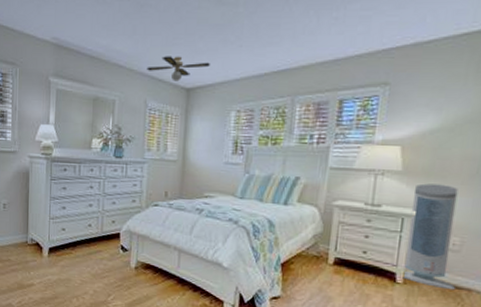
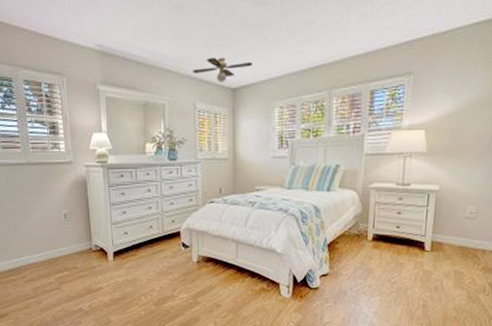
air purifier: present [402,183,458,290] -> none [430,161,473,252]

